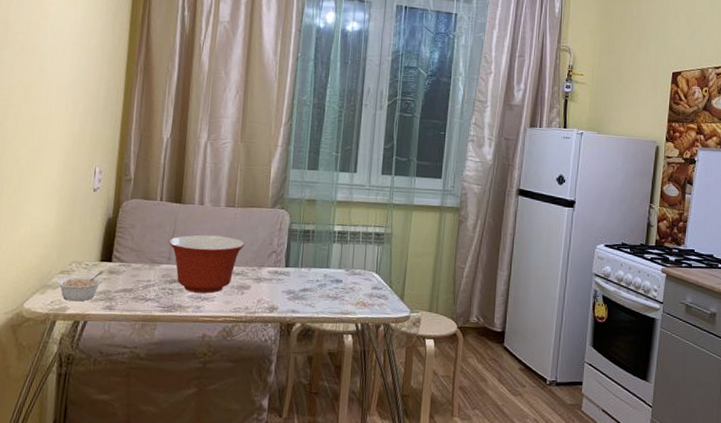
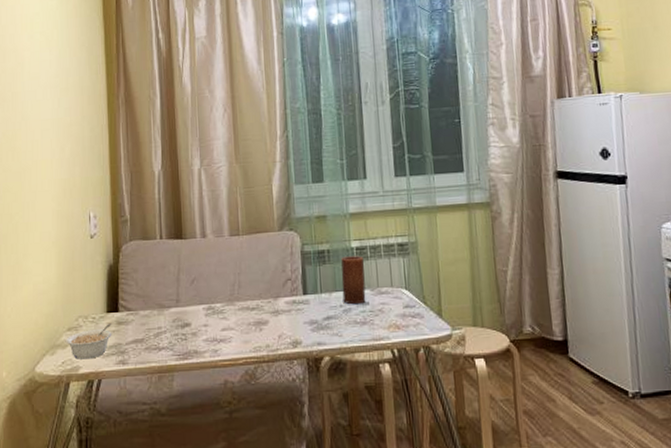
mixing bowl: present [168,235,245,293] -> none [174,269,256,335]
candle: none [320,238,343,281] -> present [341,256,366,305]

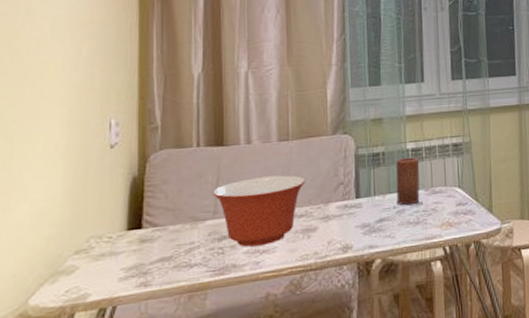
legume: present [65,323,112,360] -> none [71,242,133,286]
mixing bowl: none [174,269,256,335] -> present [211,175,306,247]

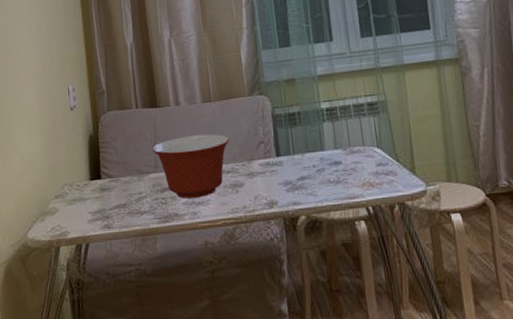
candle: present [396,157,420,205] -> none [312,116,339,165]

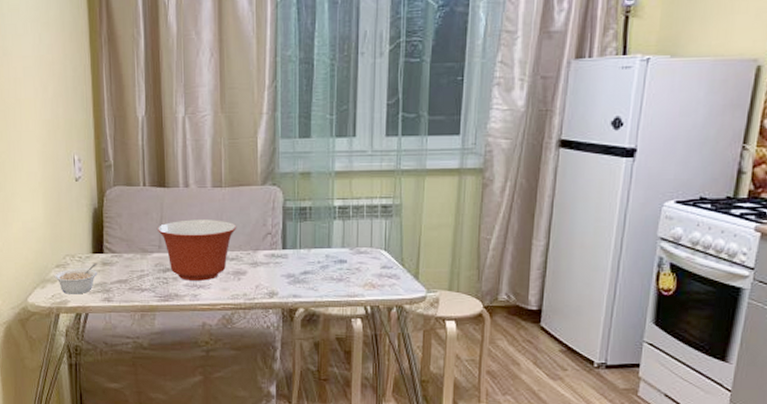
legume: none [53,190,96,225] -> present [54,264,98,294]

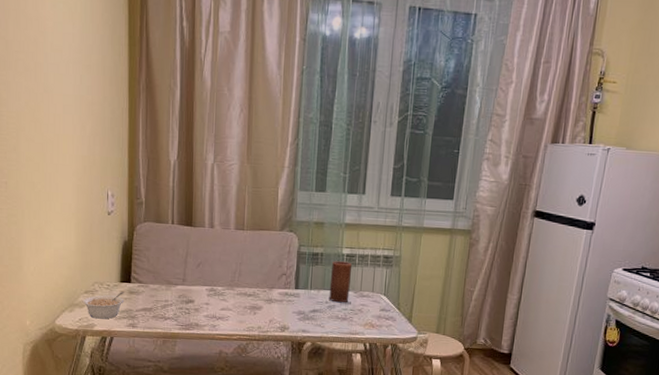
mixing bowl: present [156,219,237,281] -> none [182,257,256,313]
candle: none [321,215,345,262] -> present [329,261,352,303]

